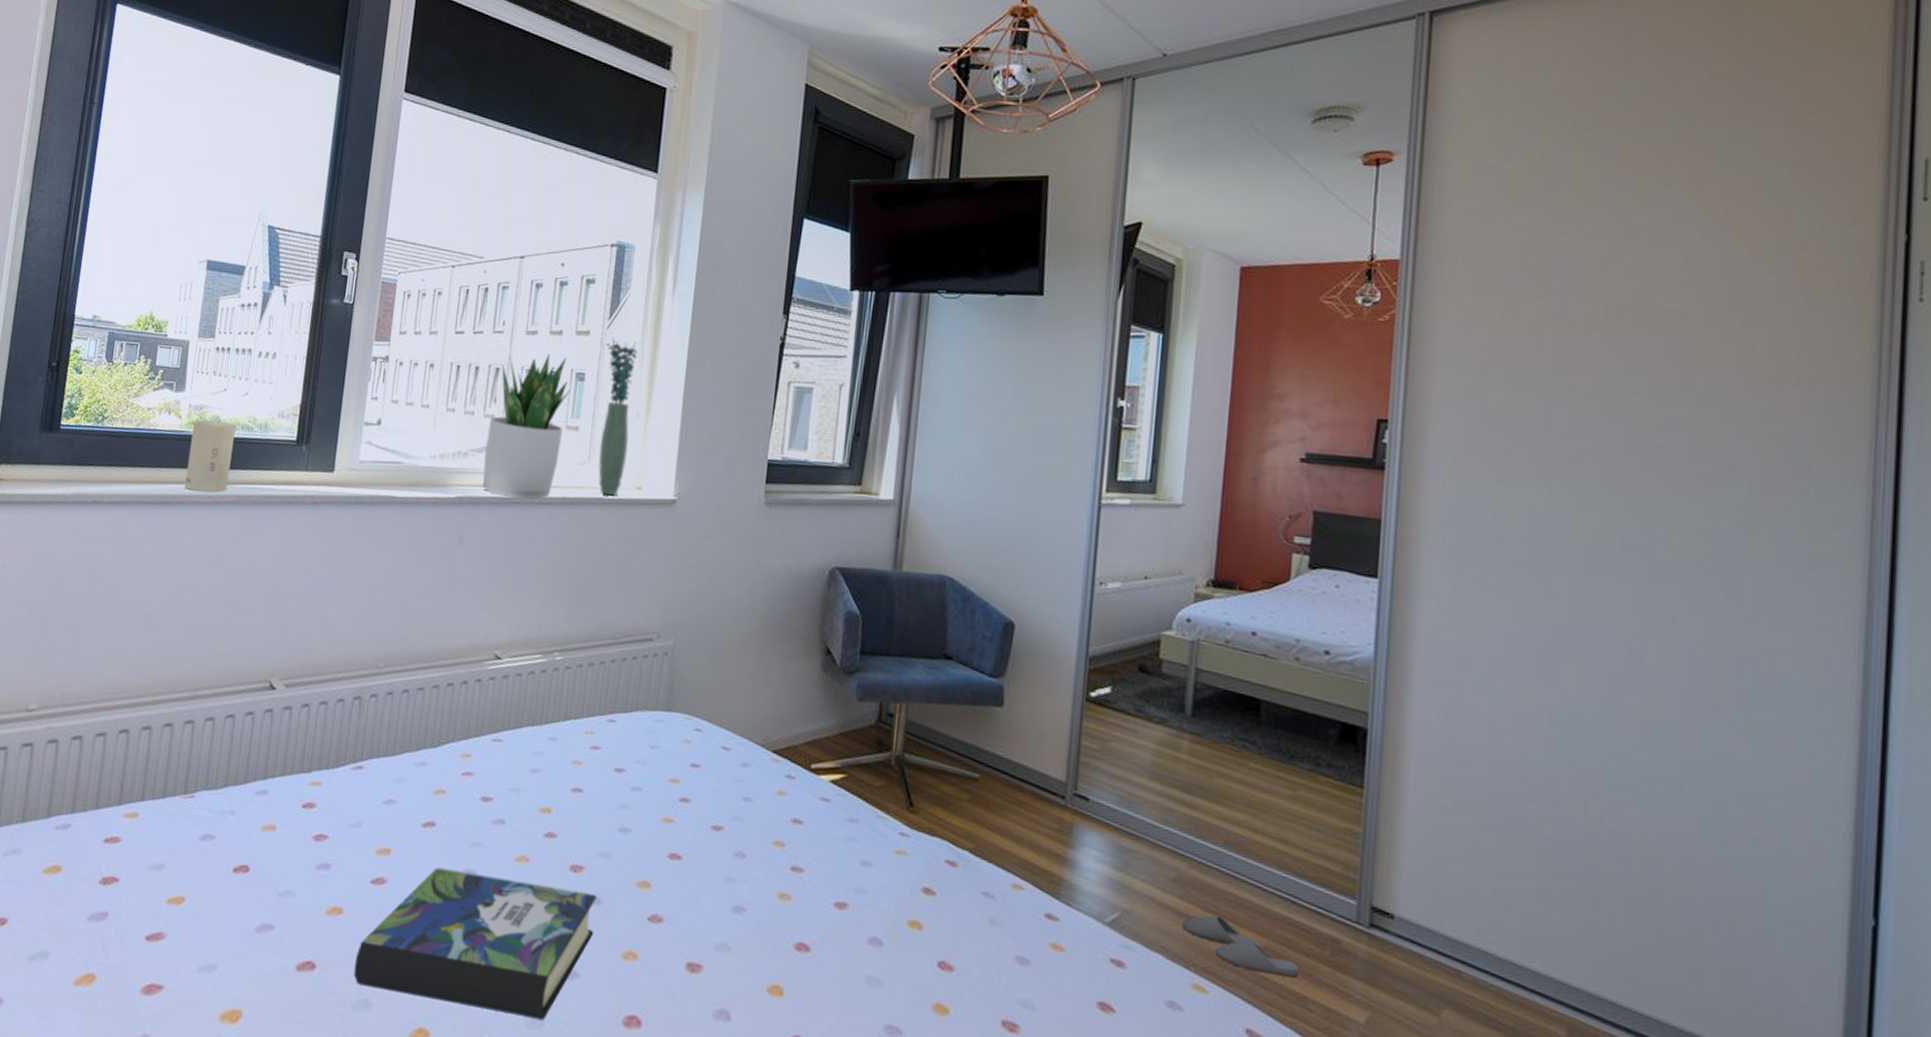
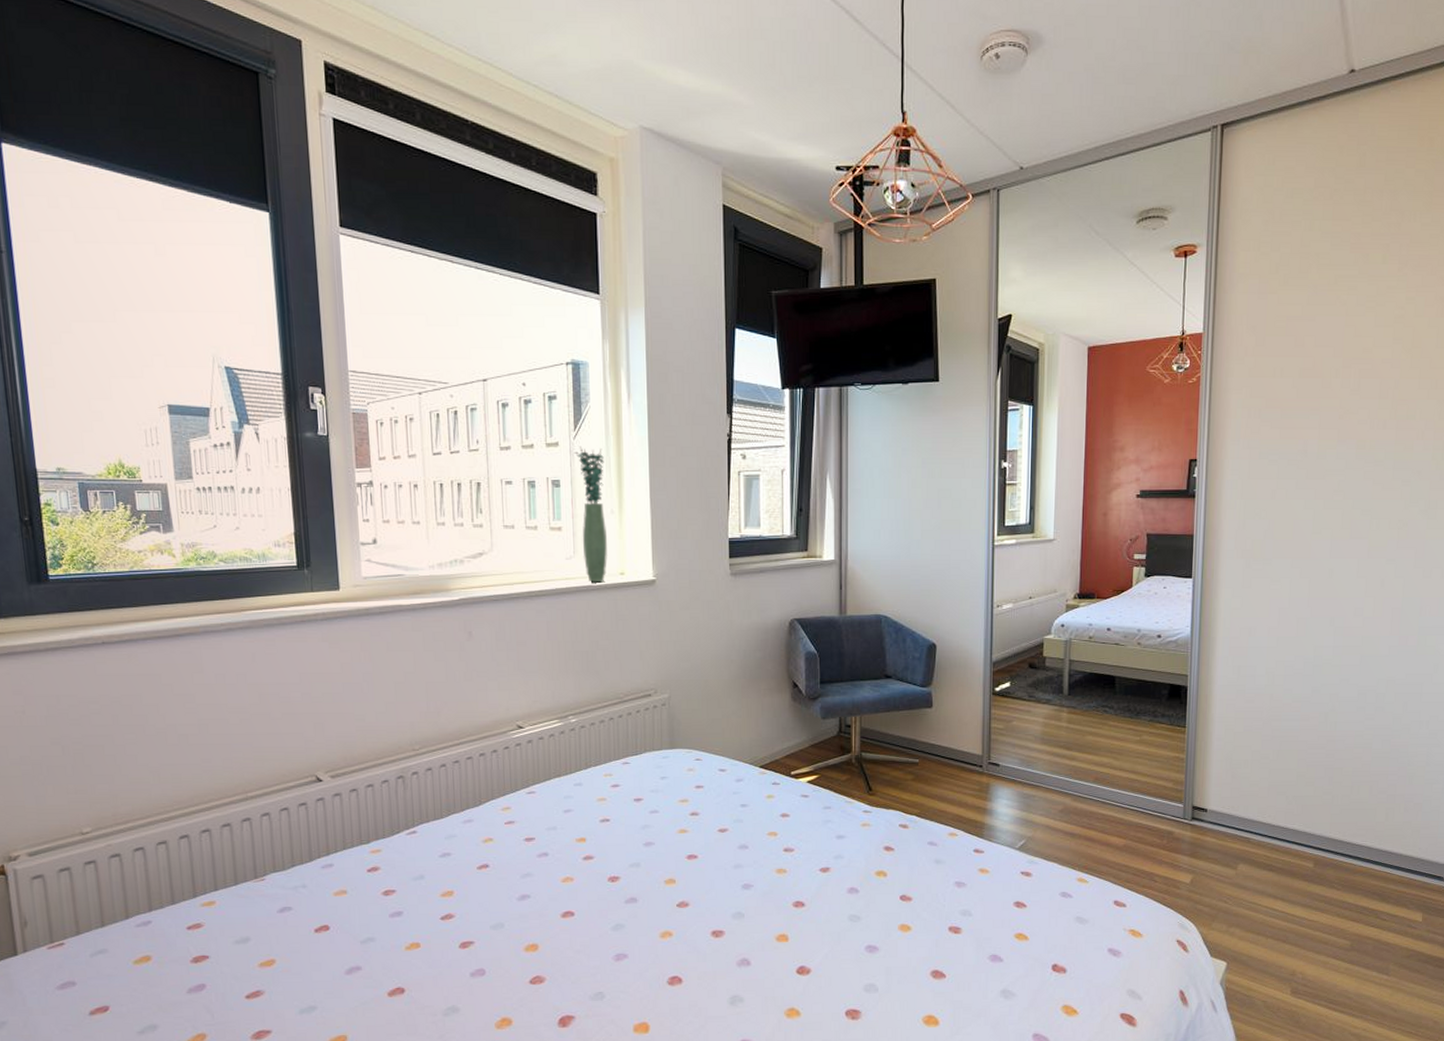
candle: present [184,419,236,494] -> none [189,556,238,622]
book: present [353,867,597,1020] -> none [438,895,635,997]
planter: present [482,353,571,500] -> none [478,465,549,594]
slippers: present [1182,915,1300,978] -> none [1068,830,1147,863]

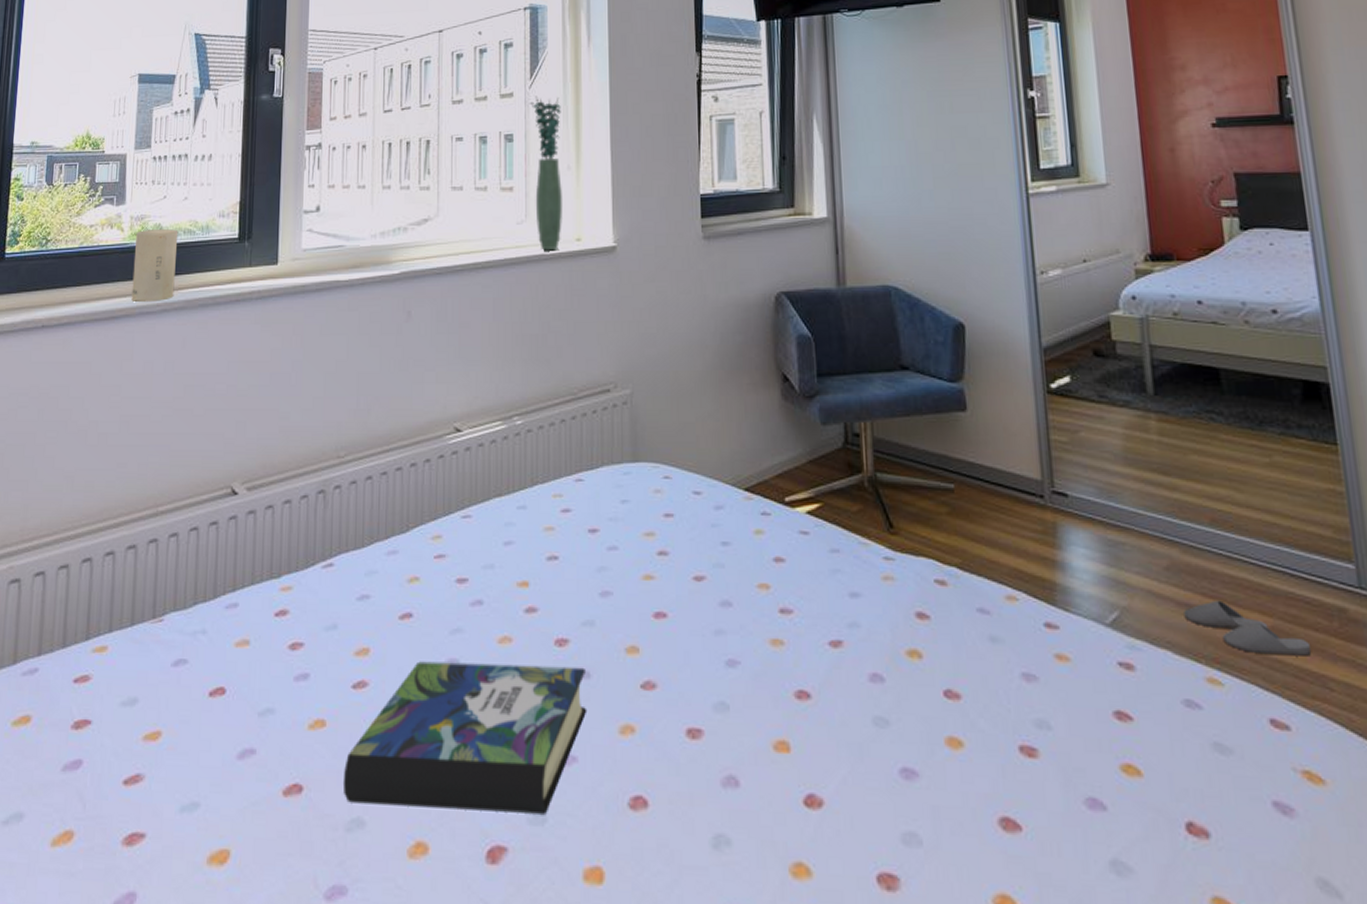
candle: none [189,556,238,622] -> present [131,229,178,303]
book: none [438,895,635,997] -> present [342,661,587,814]
slippers: none [1068,830,1147,863] -> present [1183,600,1312,656]

